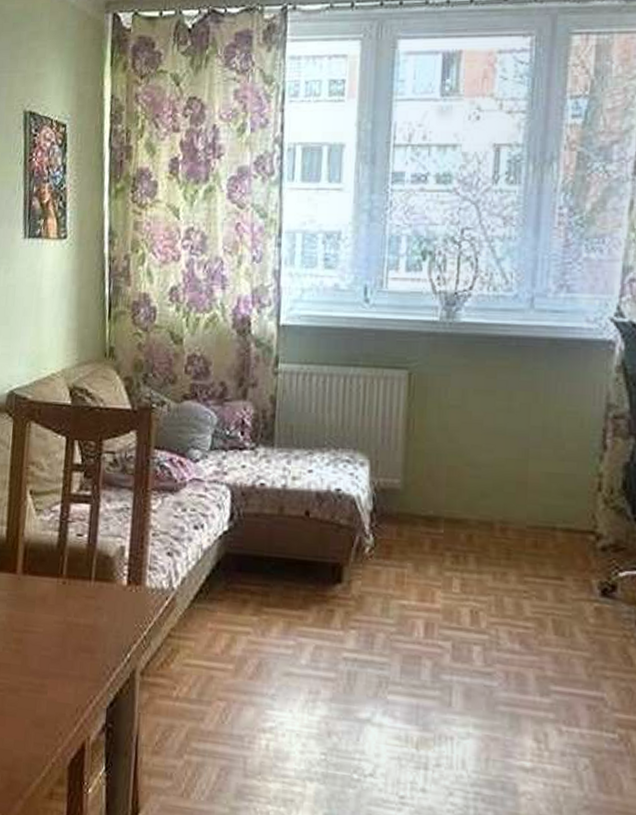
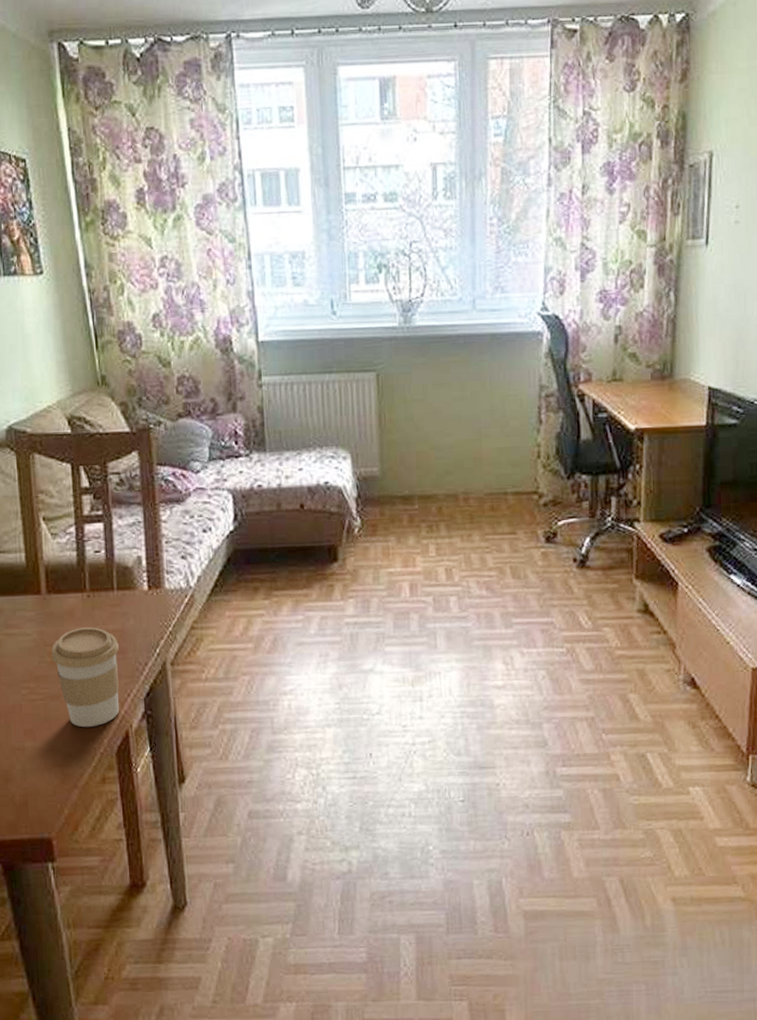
coffee cup: none [16,616,88,731] -> present [51,627,119,728]

